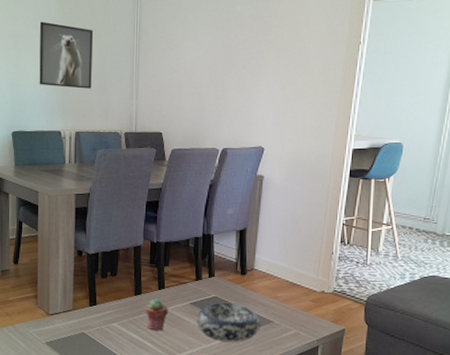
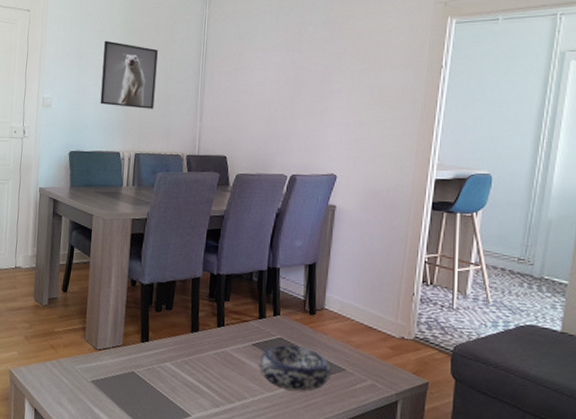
potted succulent: present [145,298,169,331] -> none [202,337,228,374]

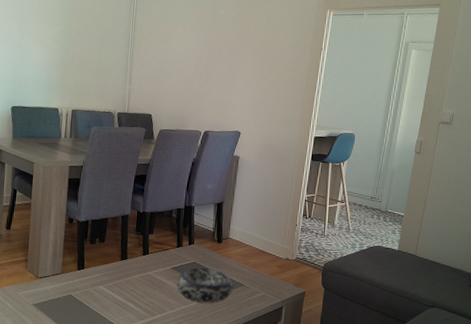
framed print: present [100,40,158,109] -> none [40,9,93,72]

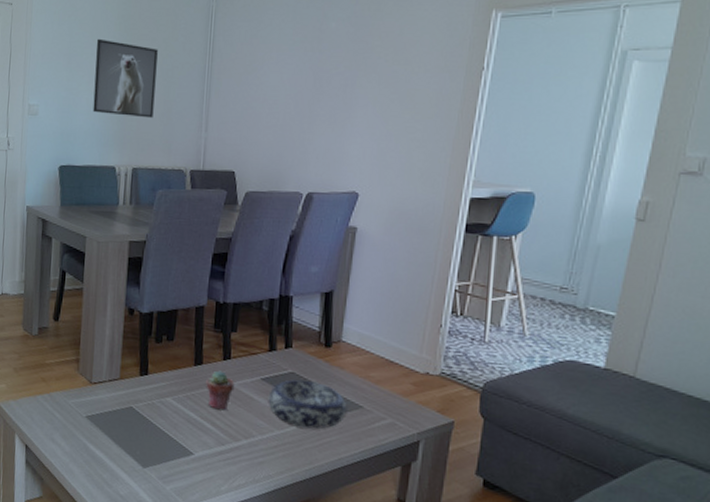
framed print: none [40,9,93,72] -> present [93,38,158,118]
potted succulent: none [129,263,152,293] -> present [206,370,235,410]

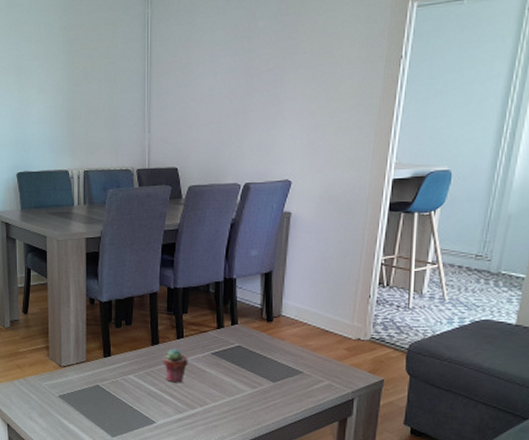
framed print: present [93,38,158,118] -> none [42,50,100,123]
decorative bowl: present [268,379,347,429] -> none [218,352,289,394]

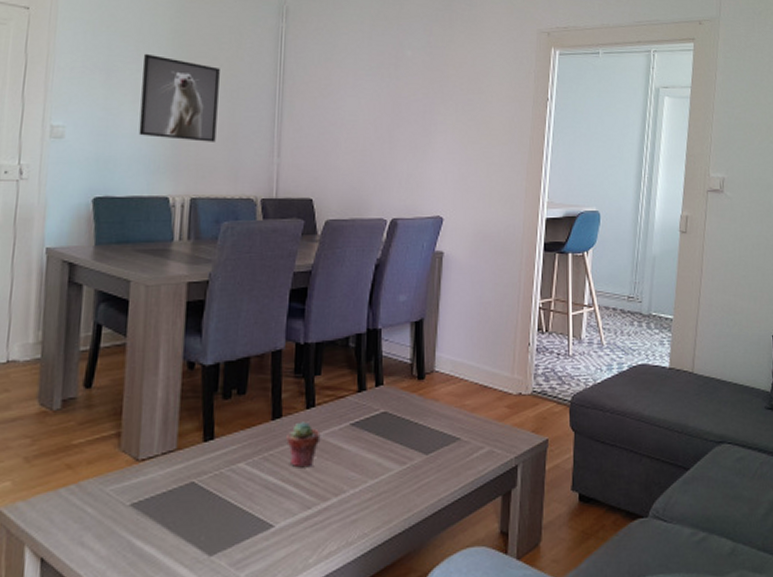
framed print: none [42,50,100,123] -> present [139,53,220,142]

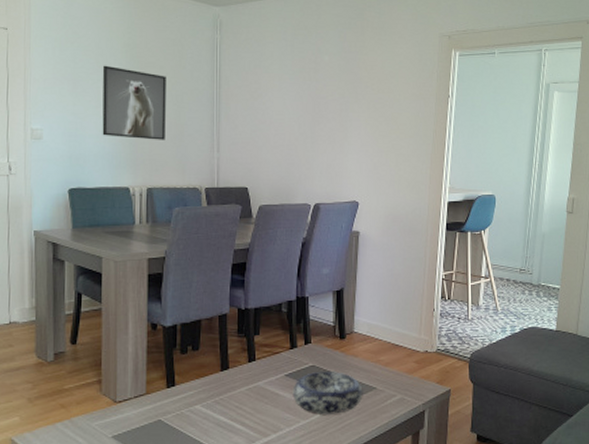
potted succulent: present [286,421,321,468] -> none [233,372,261,410]
decorative bowl: none [359,419,444,472] -> present [292,372,363,415]

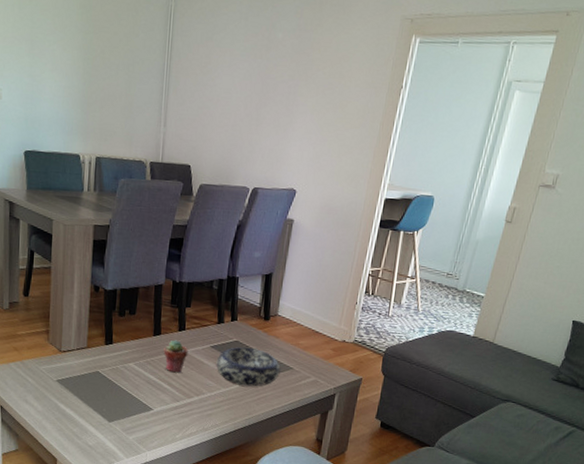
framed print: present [102,65,166,140] -> none [56,27,119,110]
potted succulent: none [233,372,261,410] -> present [163,340,189,373]

